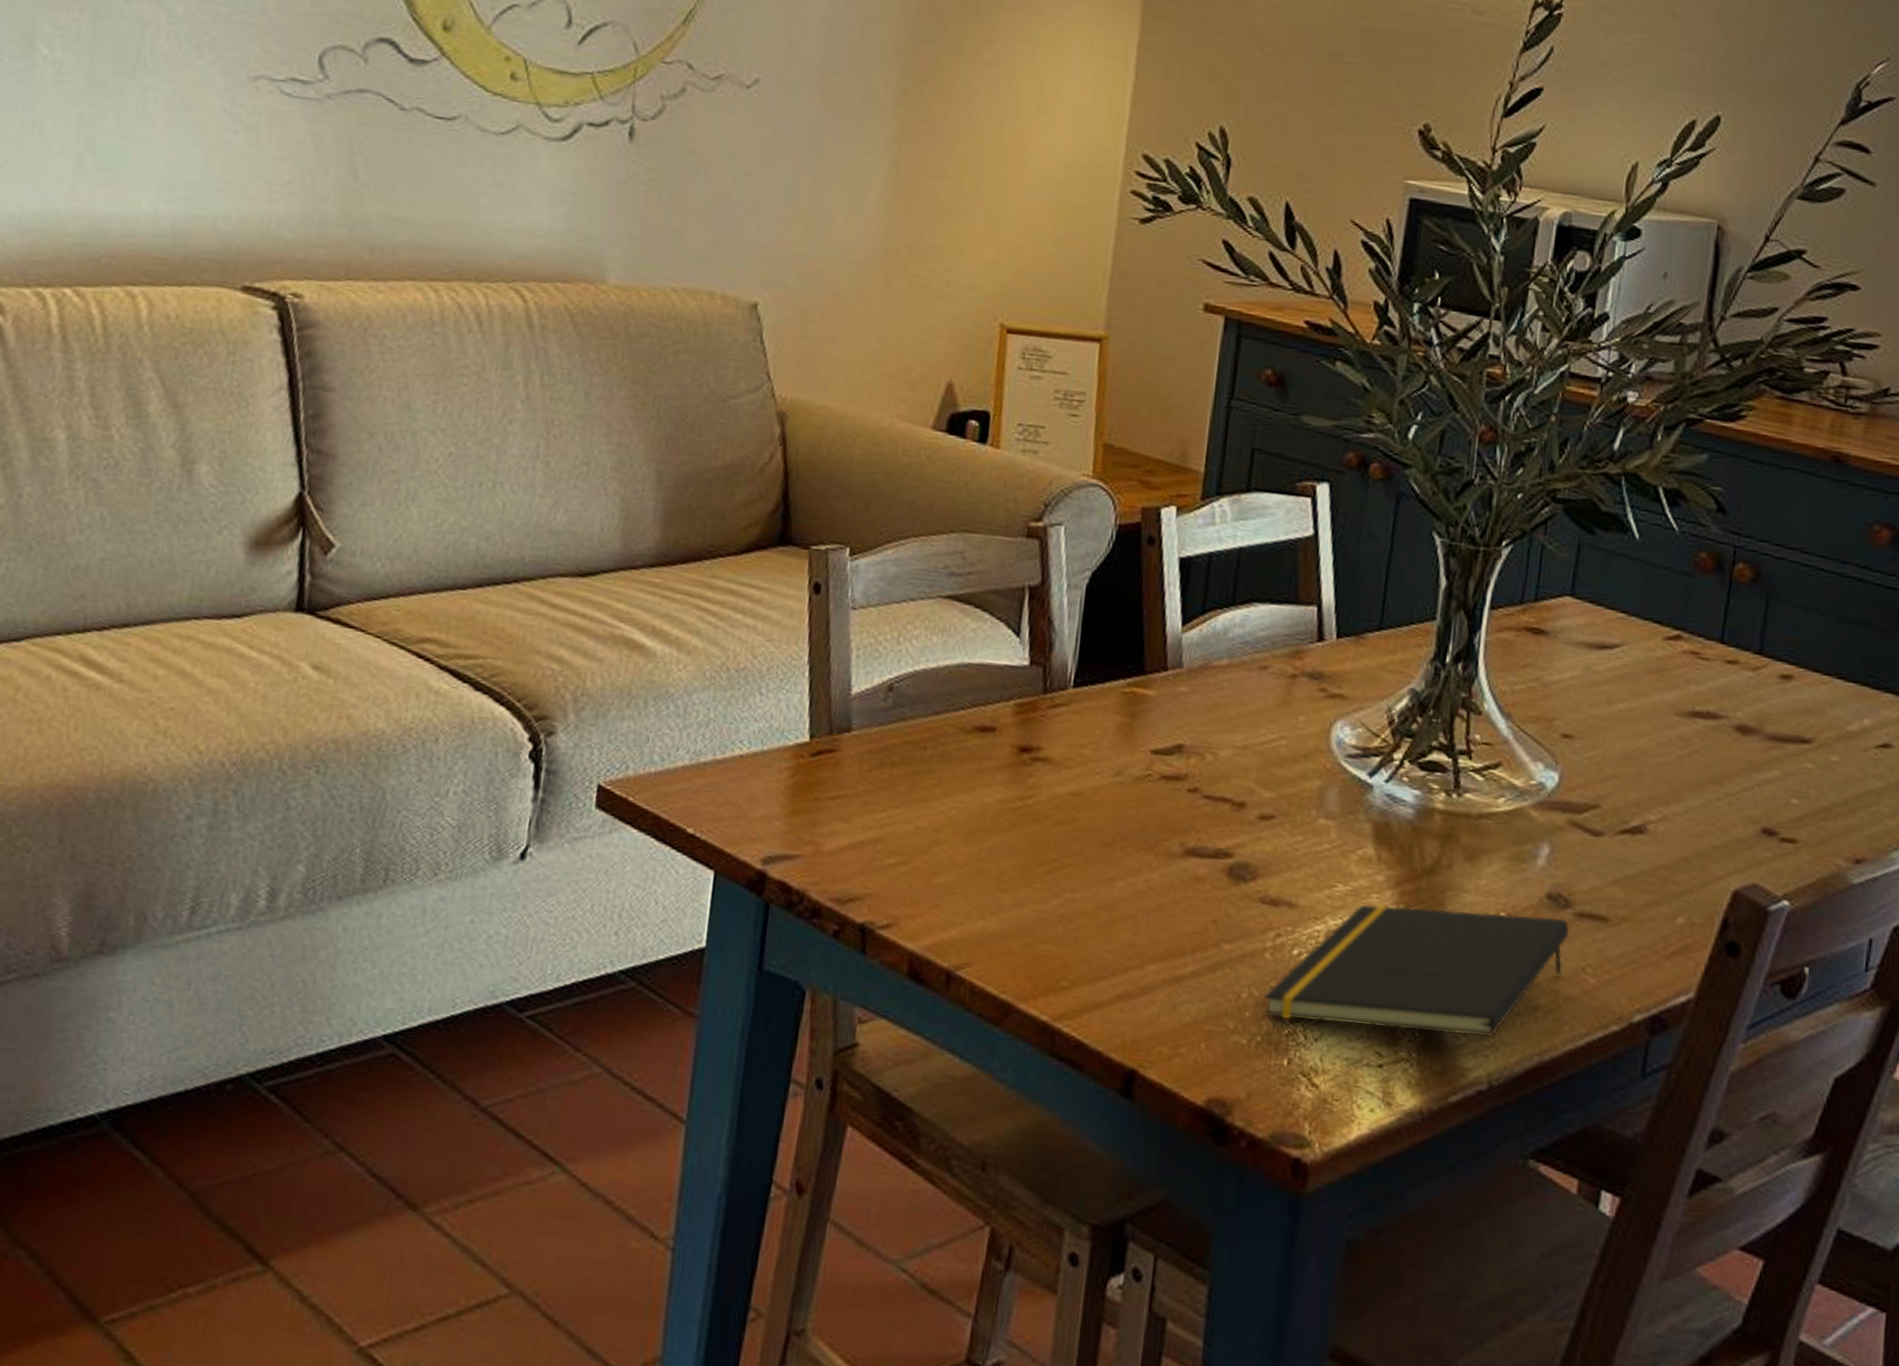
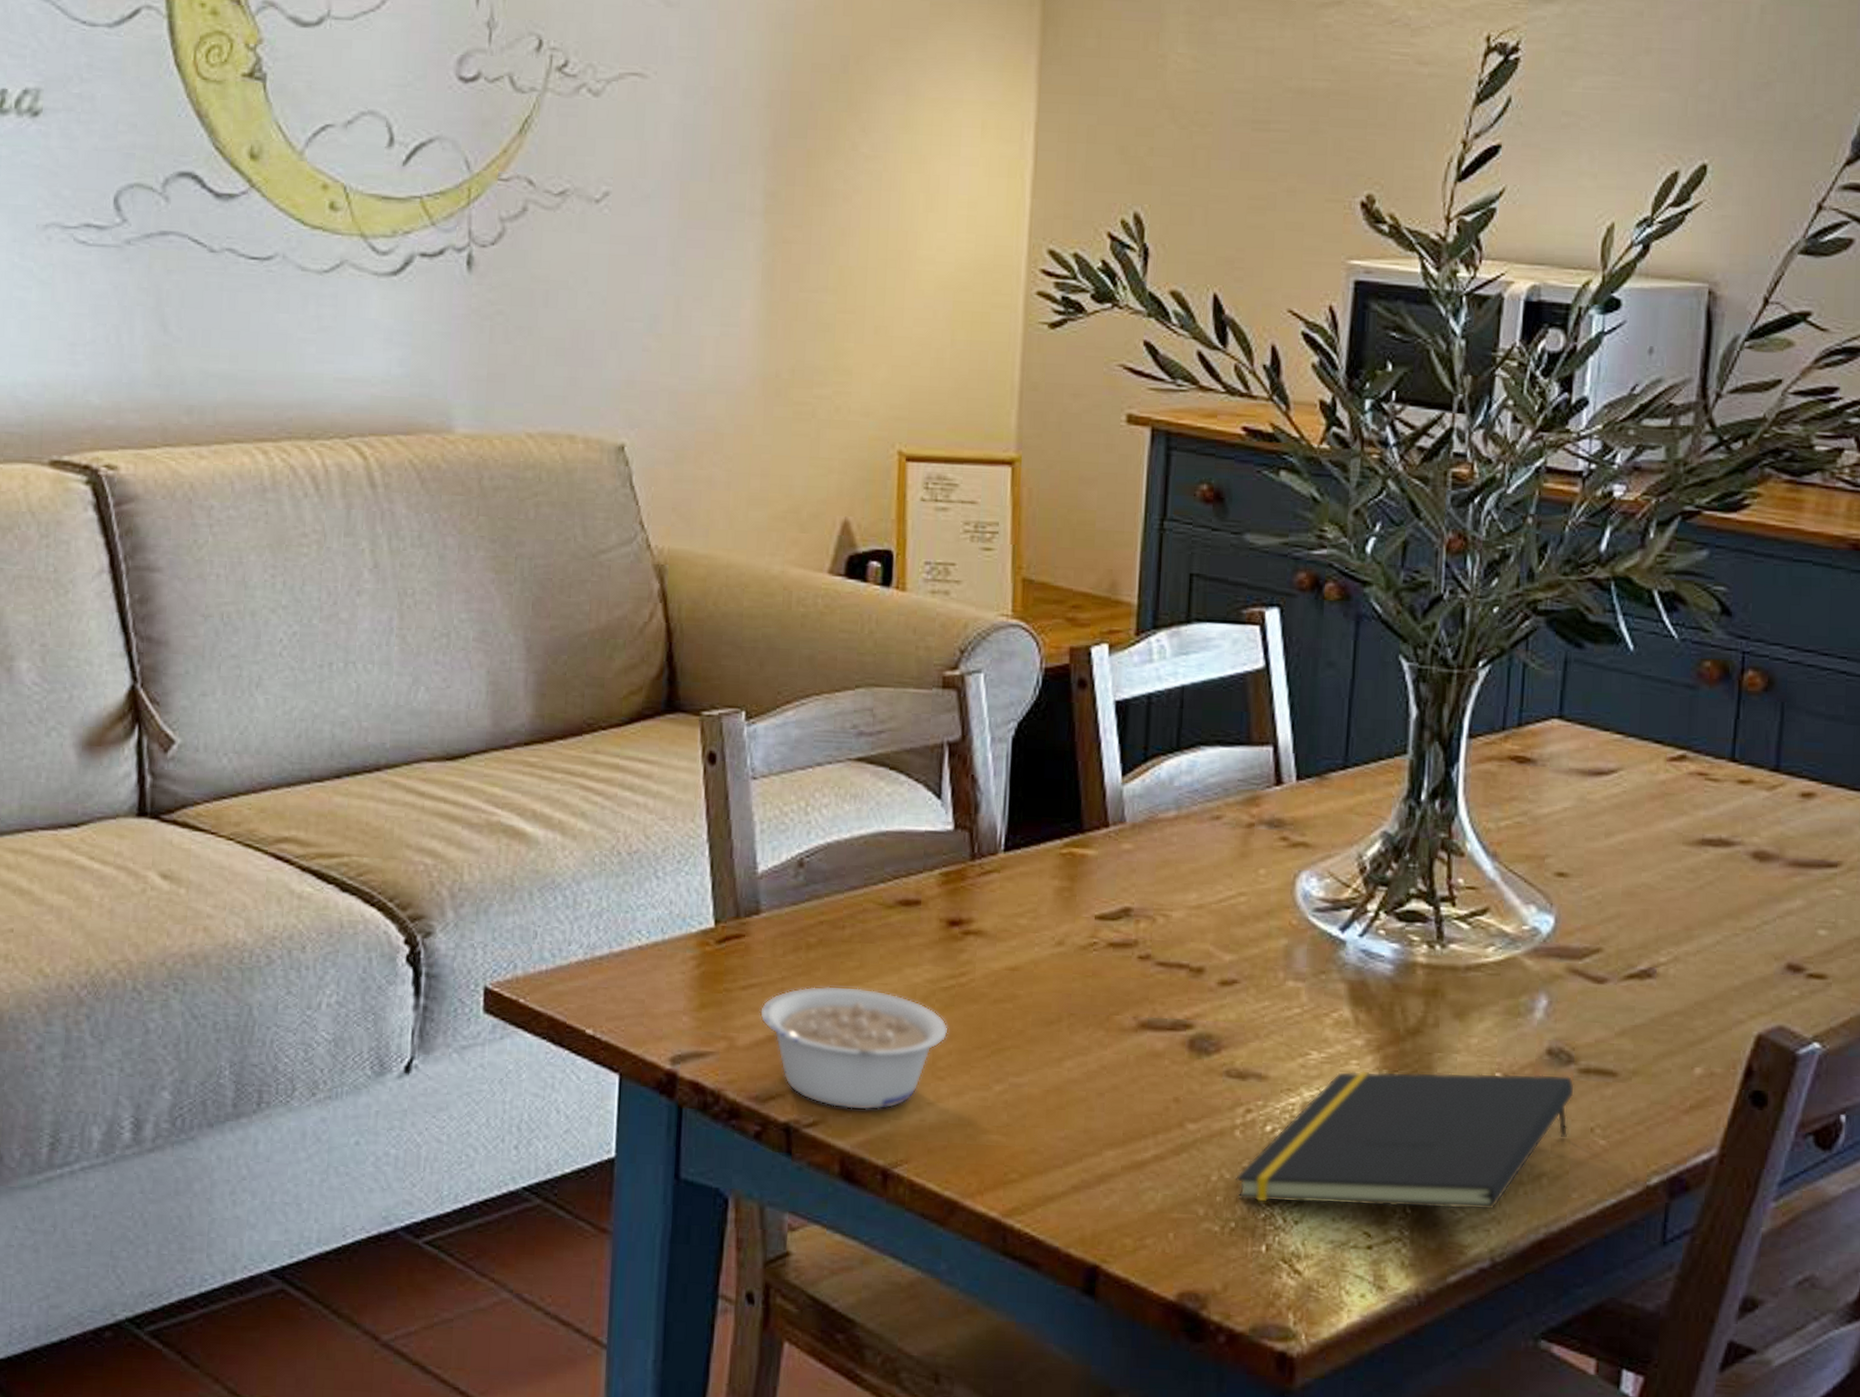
legume: none [844,800,1014,917] -> present [759,986,948,1110]

